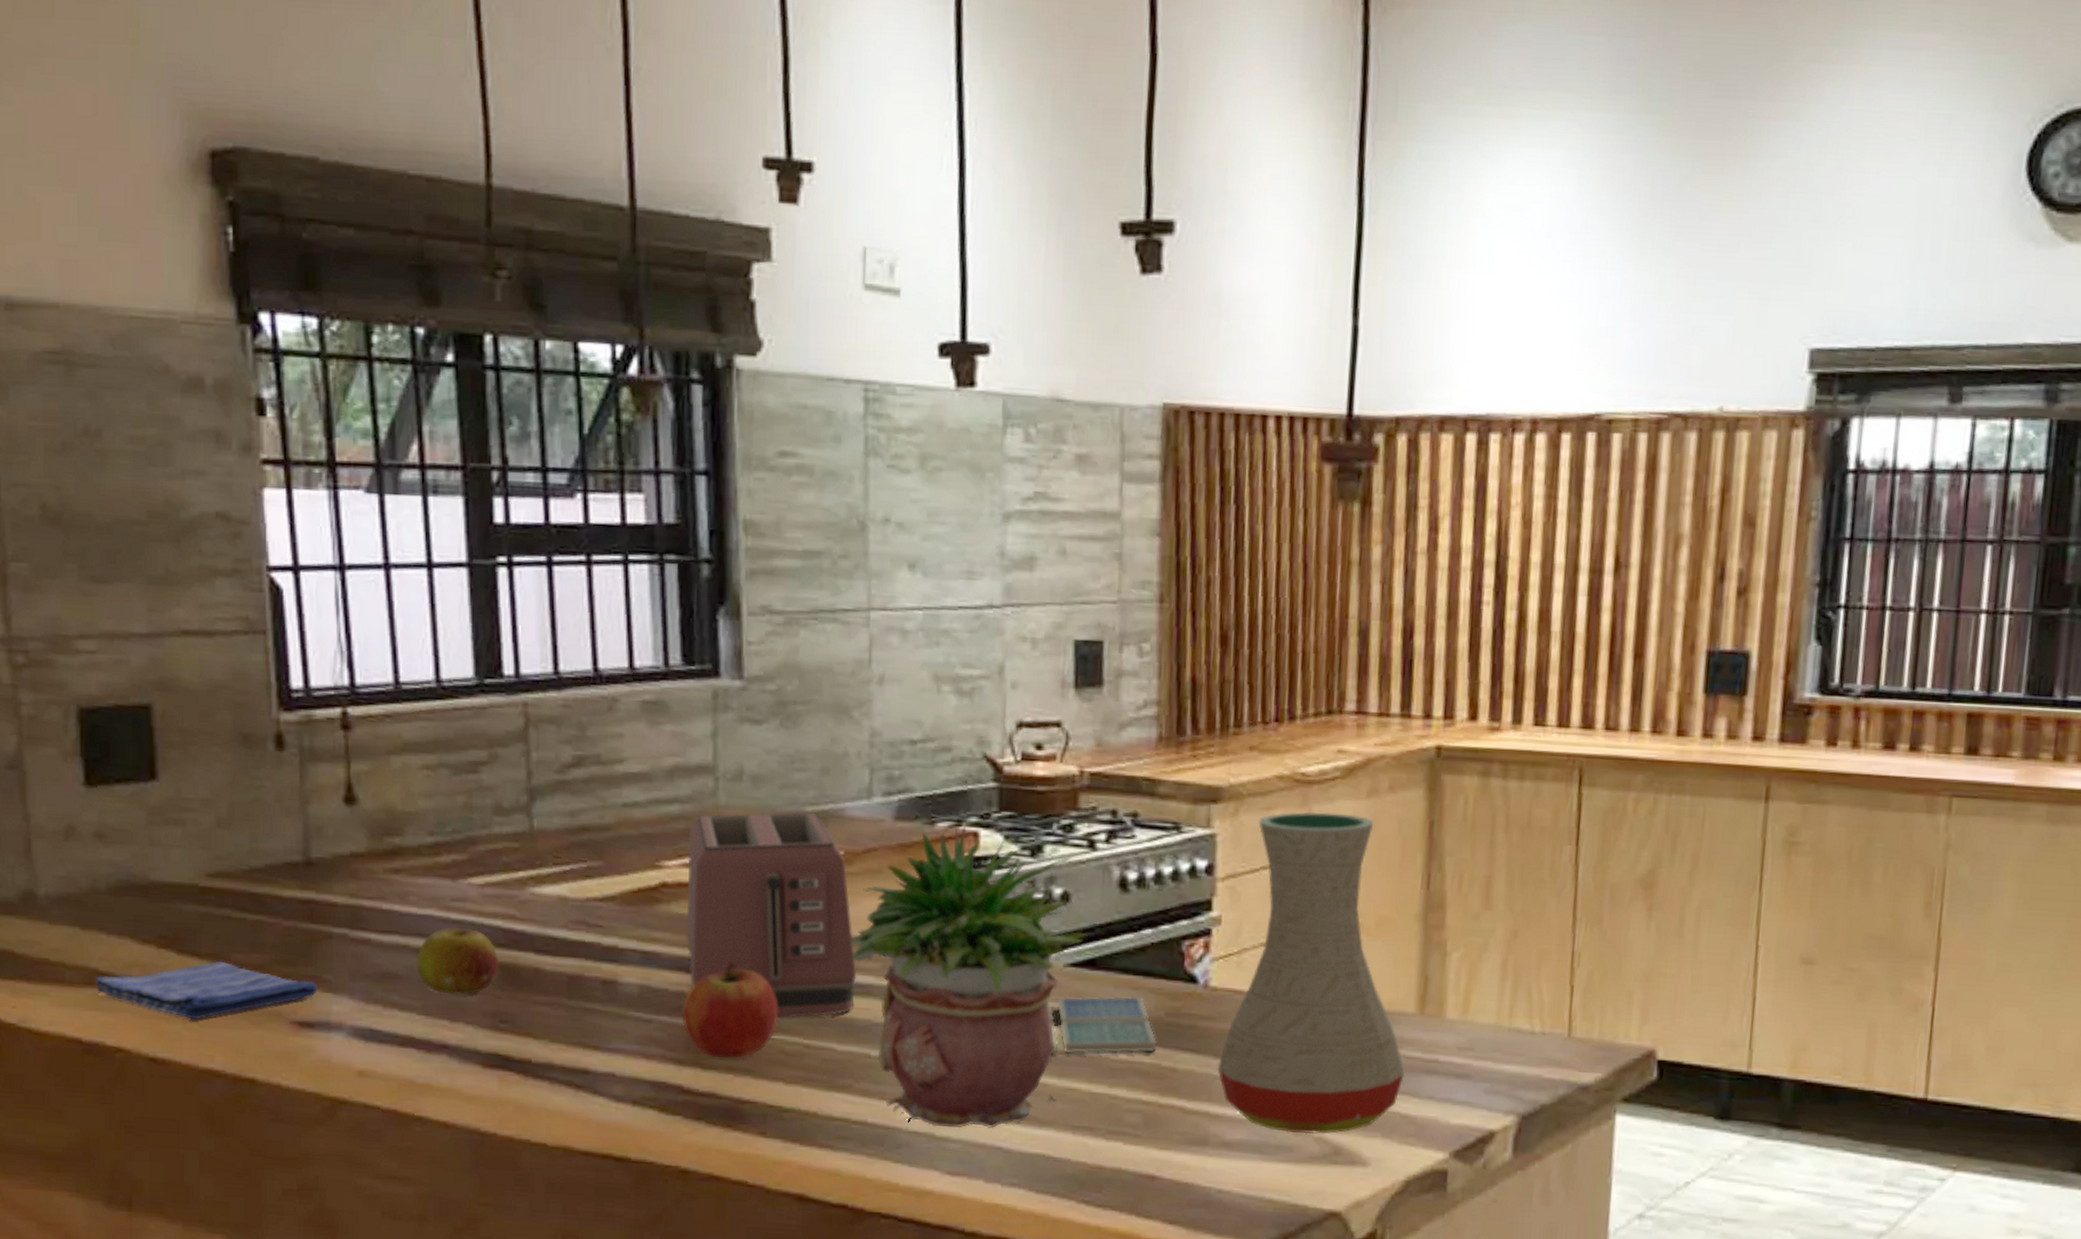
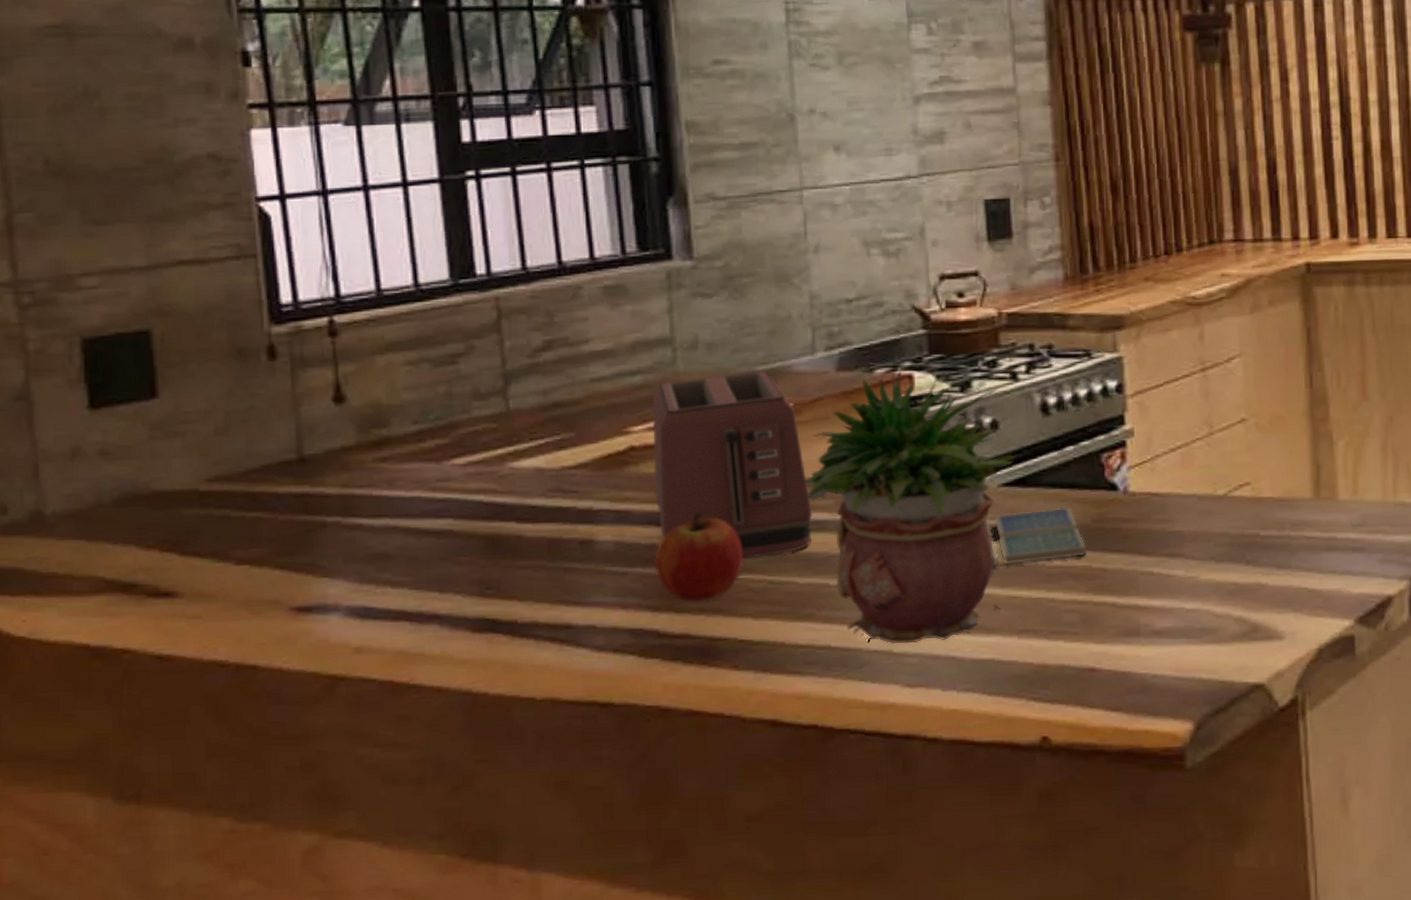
dish towel: present [95,961,318,1020] -> none [101,558,314,616]
fruit: present [416,928,499,995] -> none [406,506,483,568]
vase: present [1217,812,1405,1135] -> none [1142,328,1308,617]

